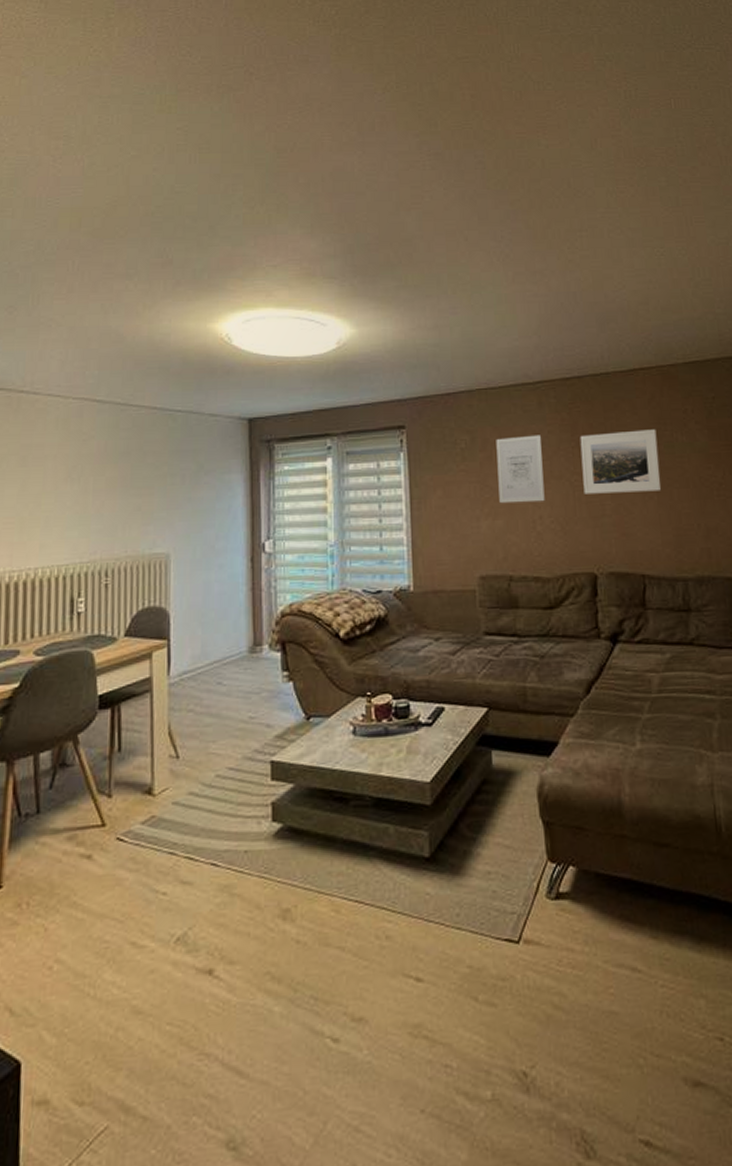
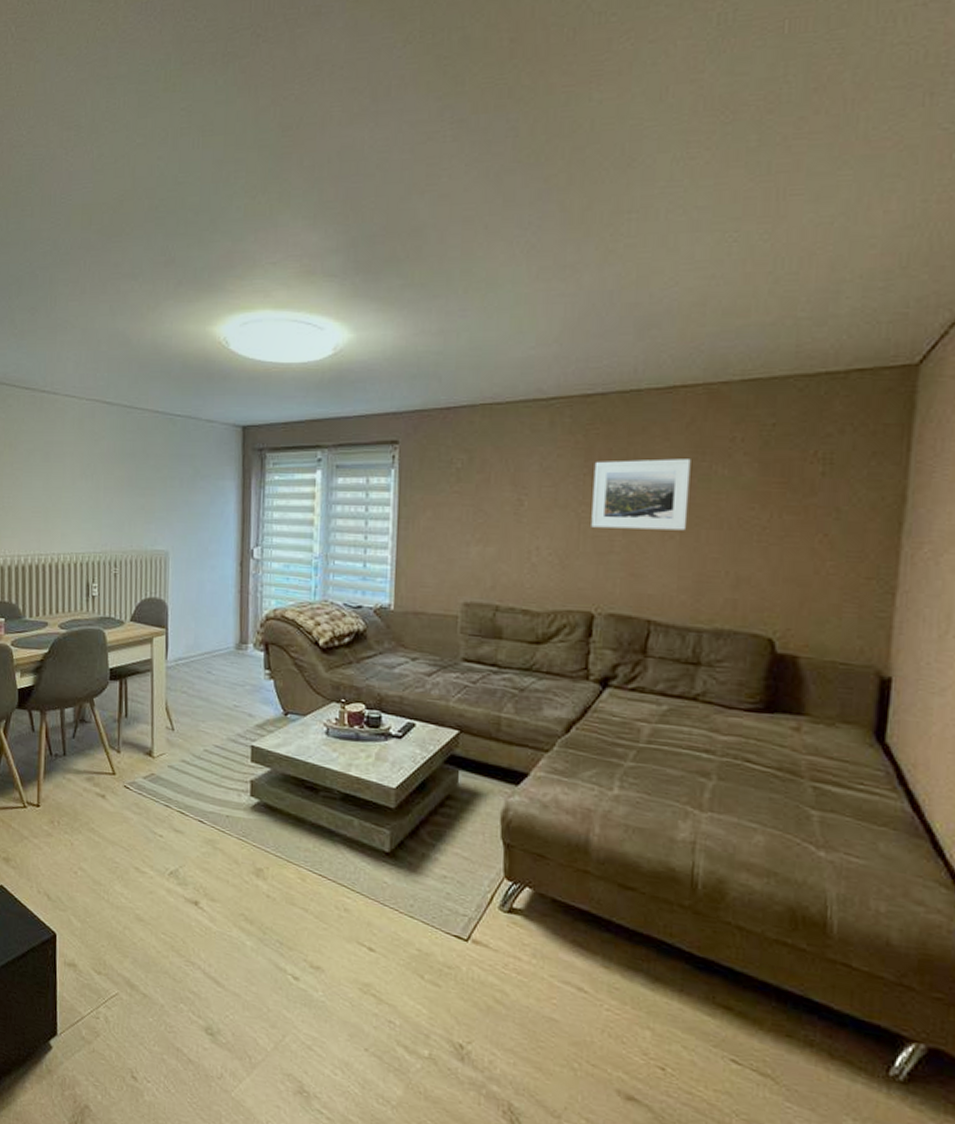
wall art: present [496,435,545,504] -> none [493,458,550,532]

